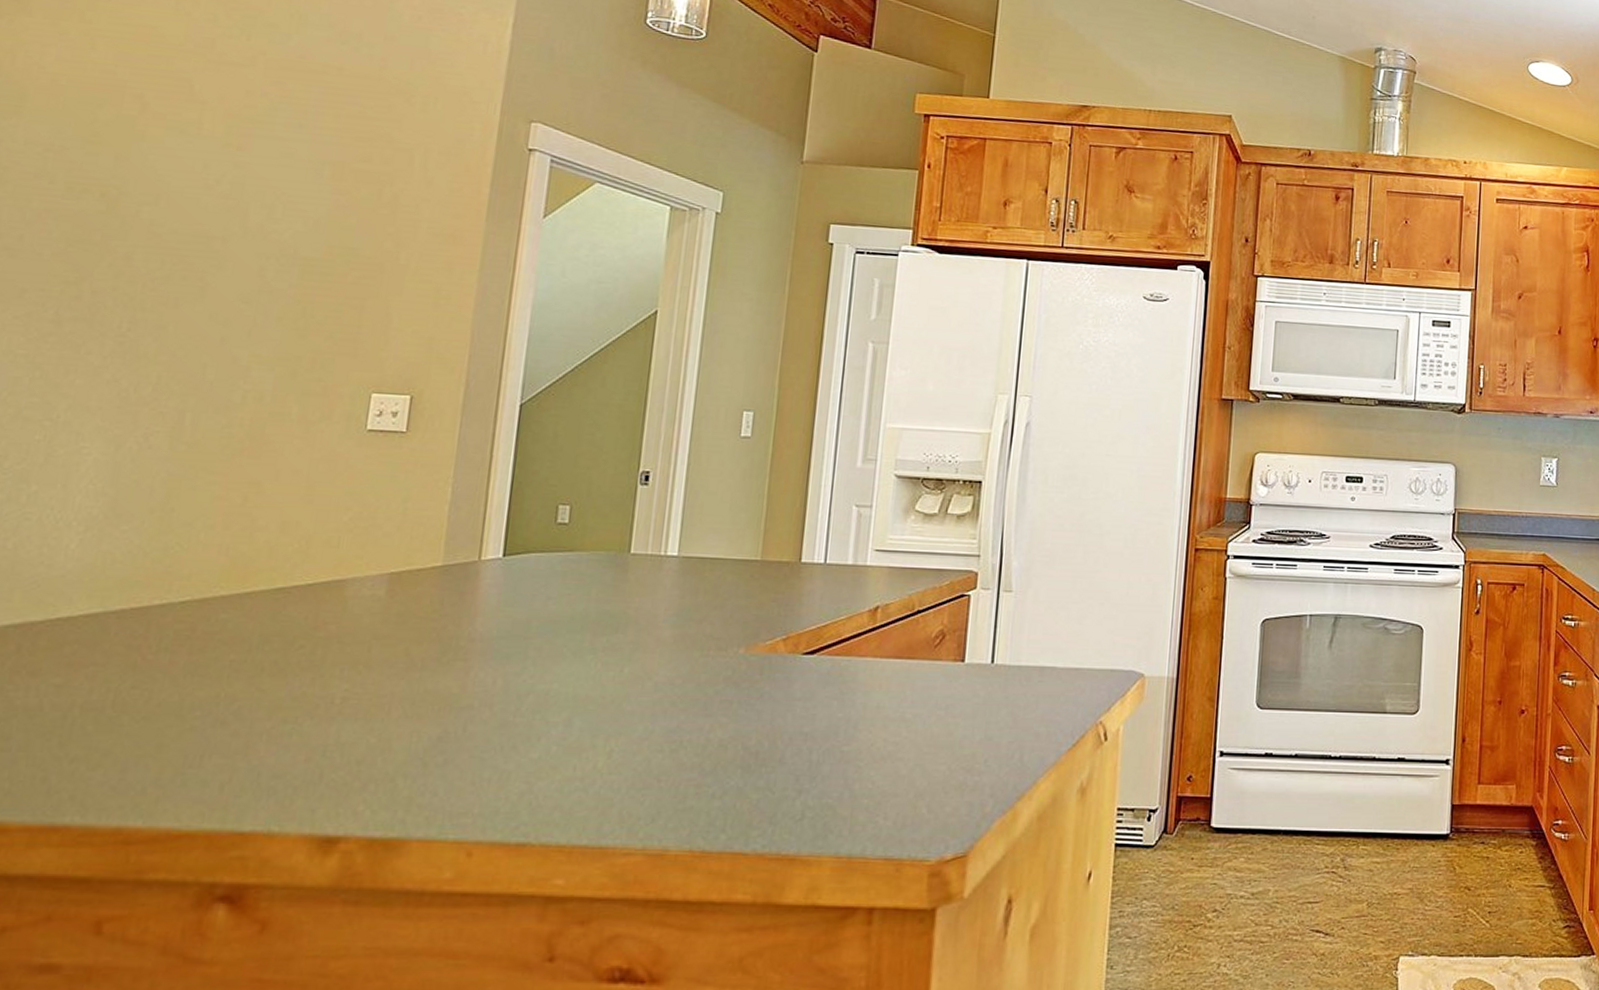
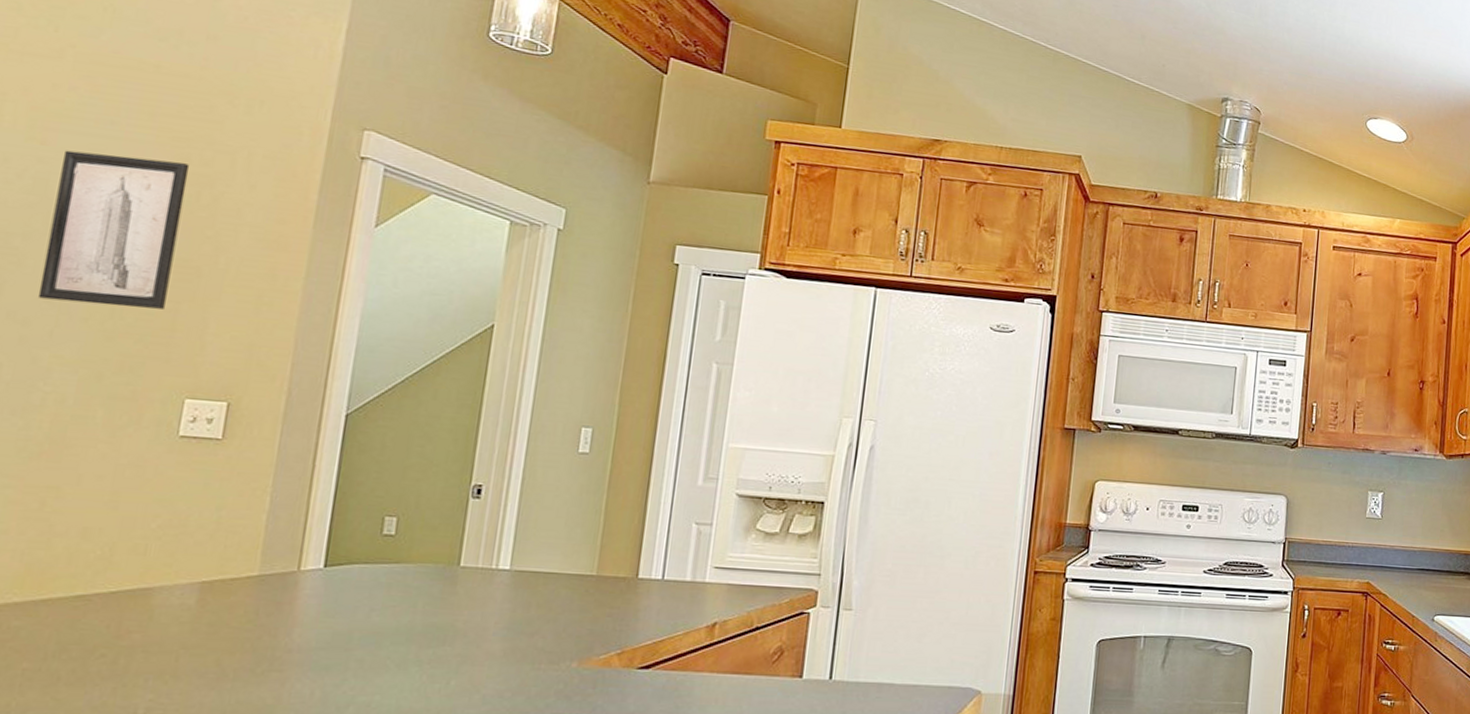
wall art: none [236,154,372,306] -> present [37,150,190,309]

